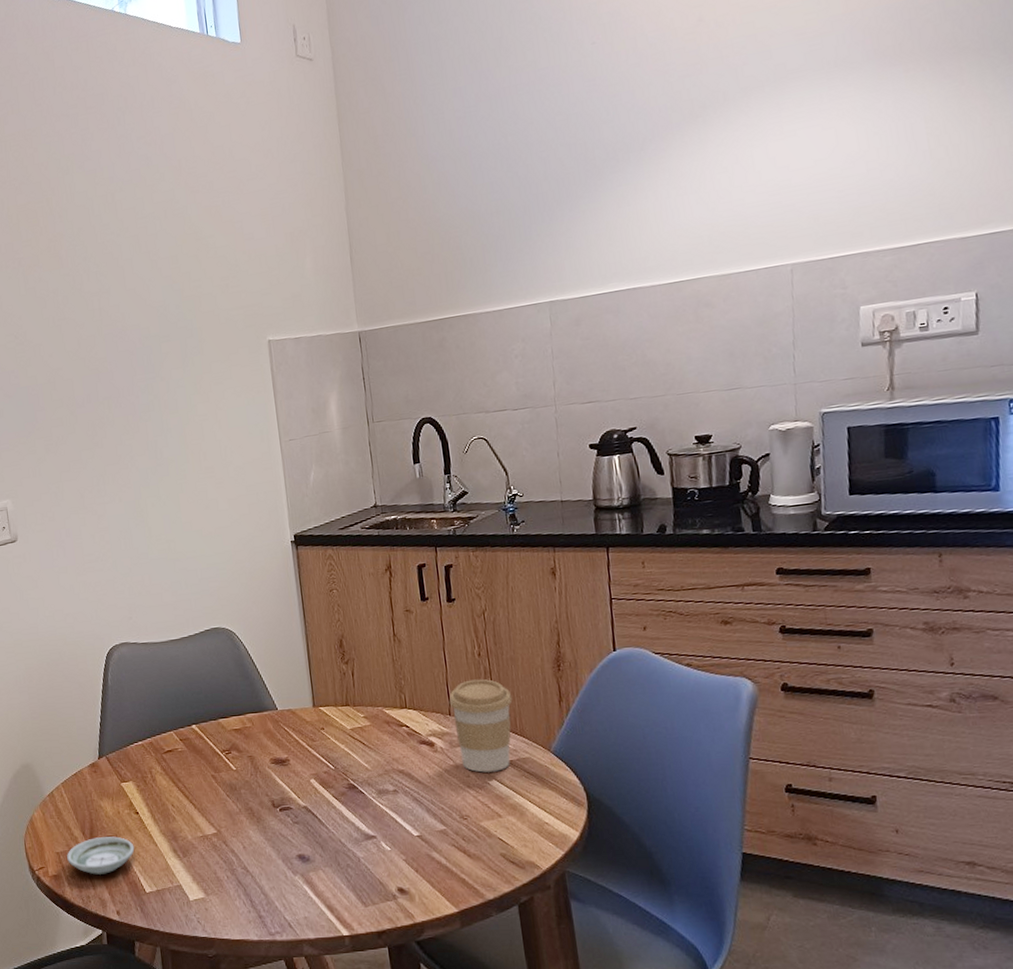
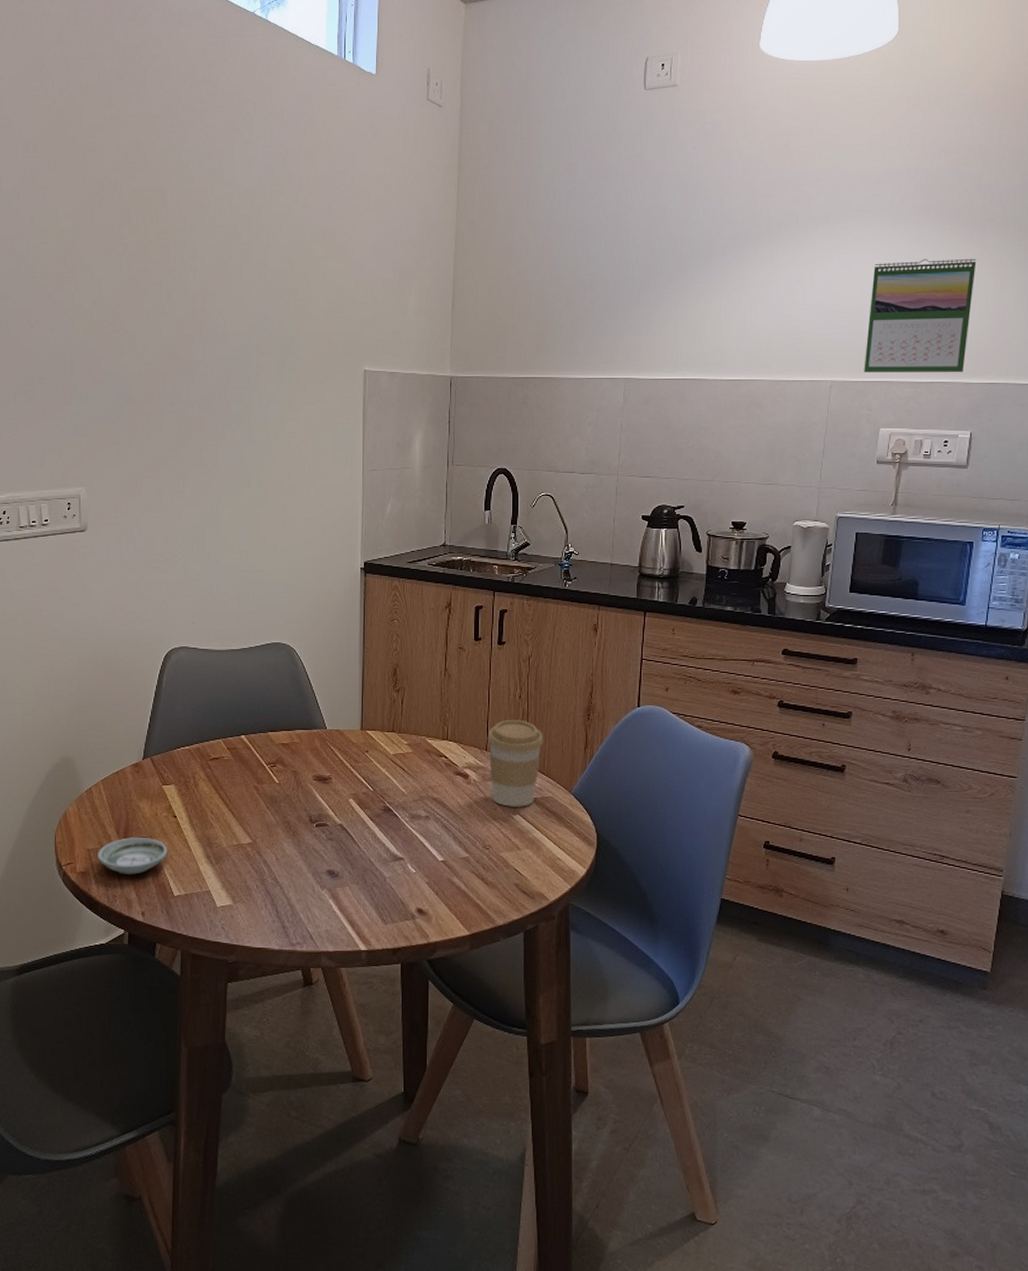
calendar: none [825,95,957,248] -> present [864,258,977,373]

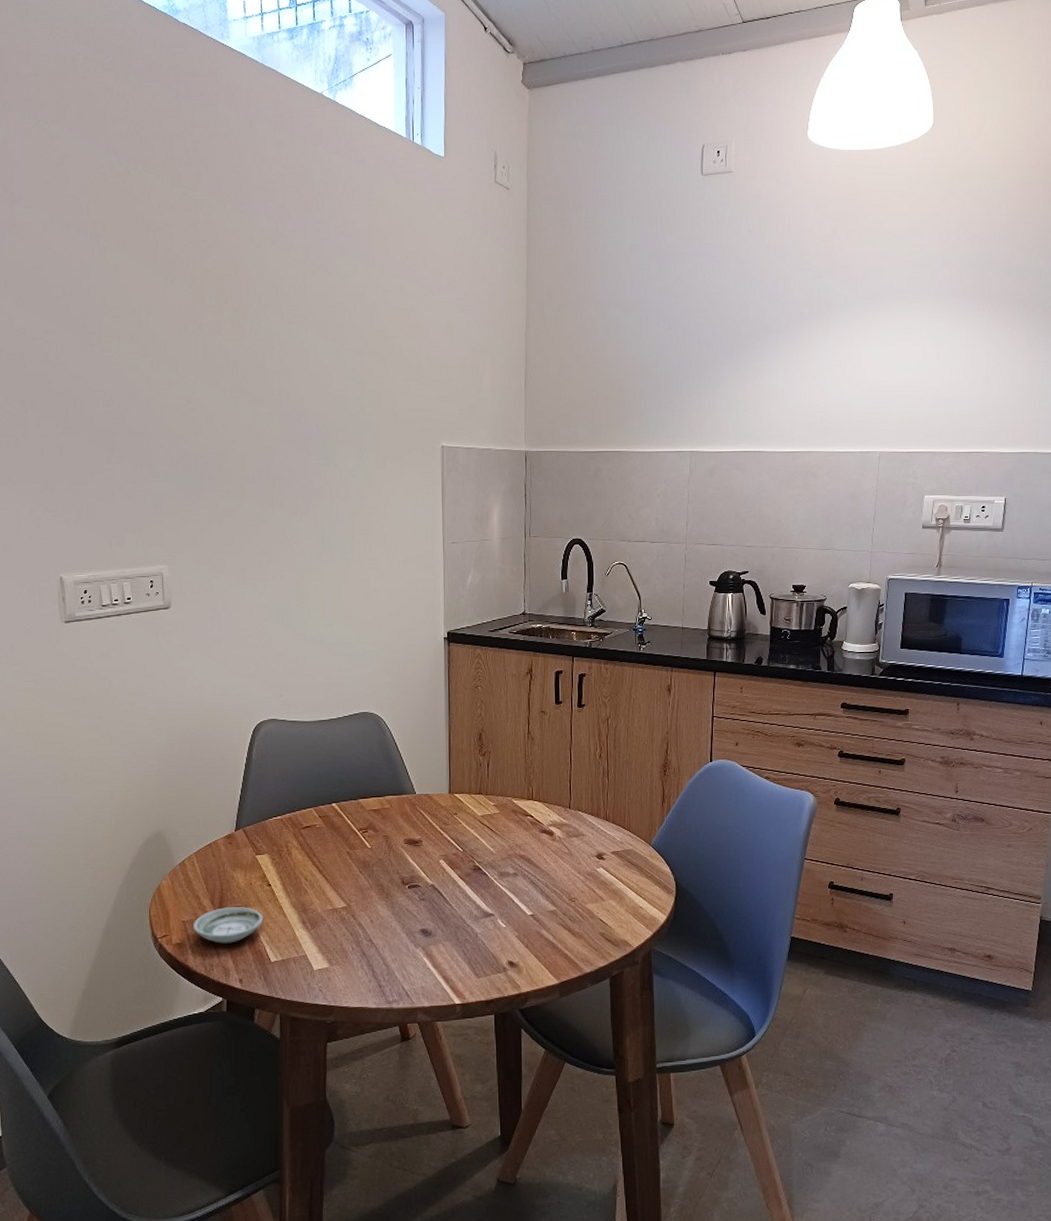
coffee cup: present [487,719,544,807] -> none [570,778,624,861]
calendar: present [864,258,977,373] -> none [909,337,1007,444]

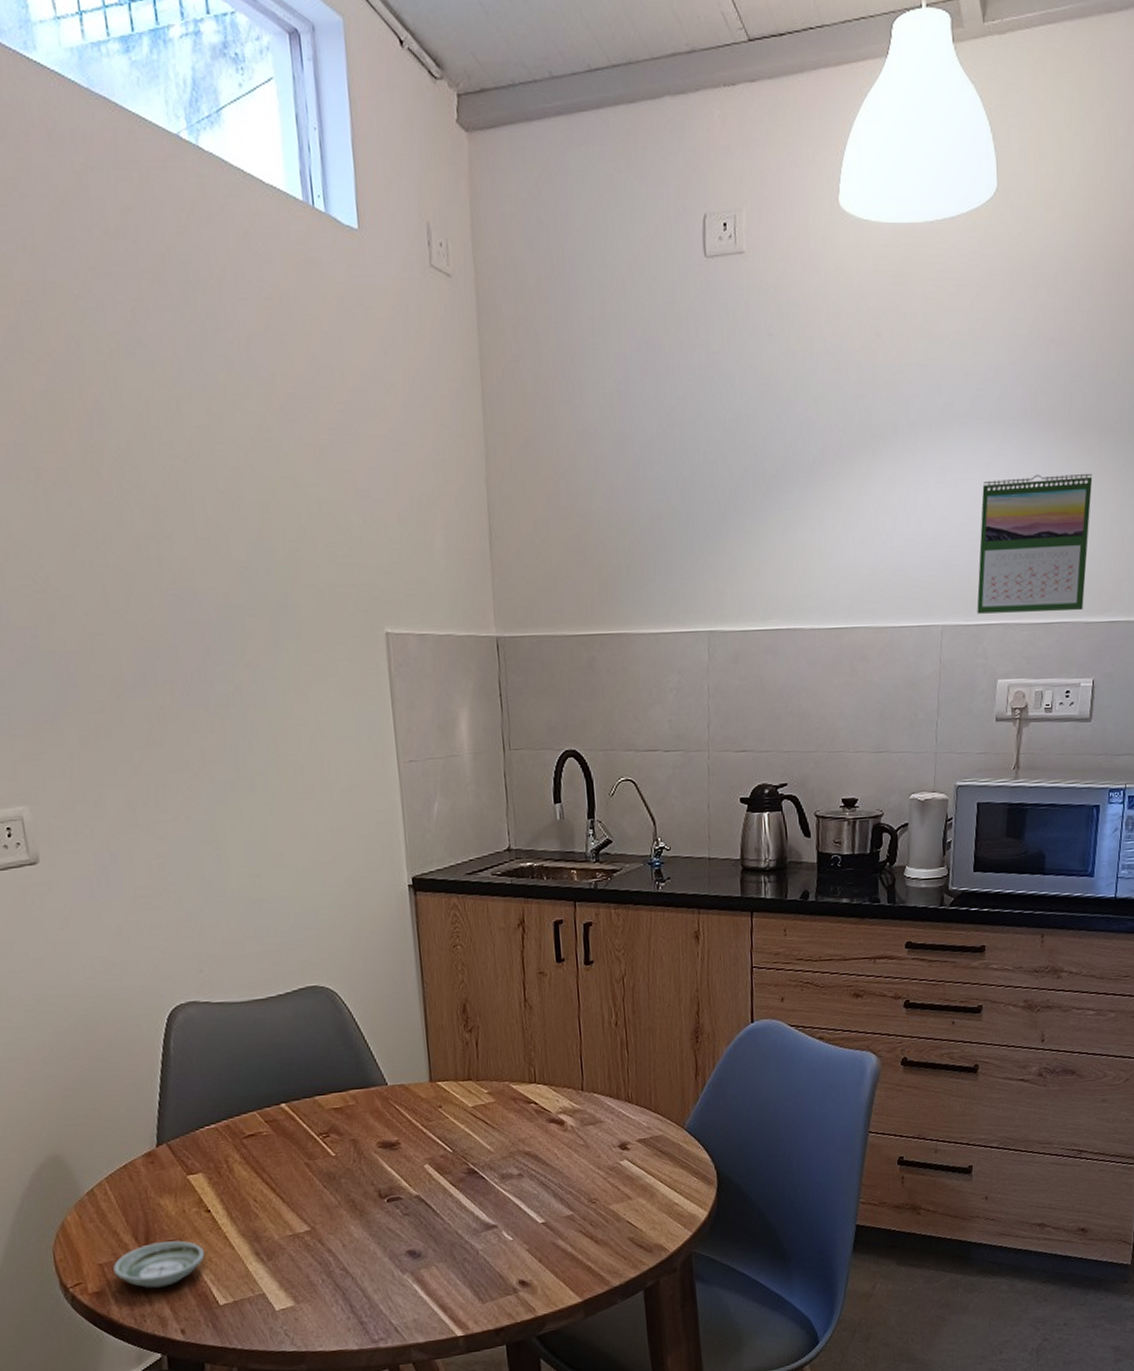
calendar: none [909,337,1007,444] -> present [977,473,1093,614]

